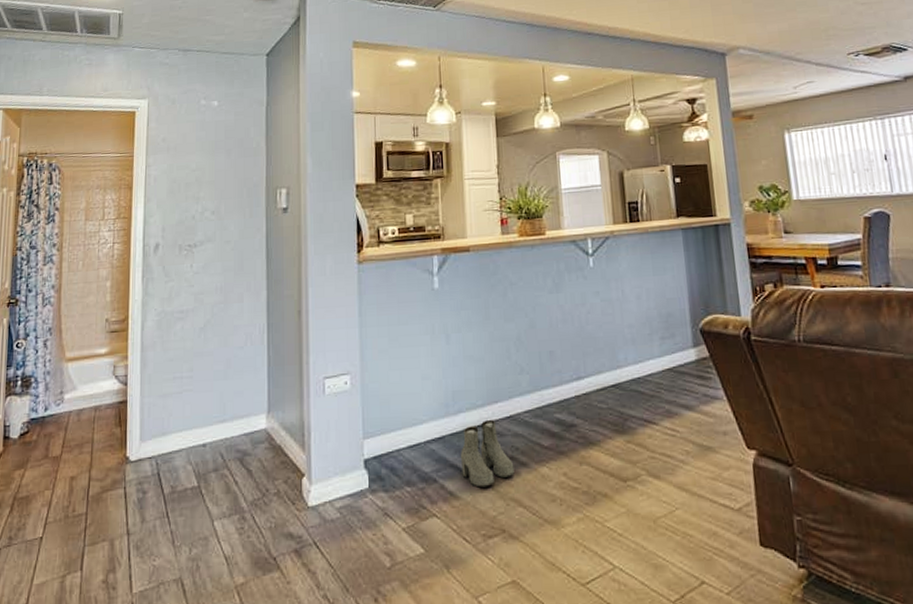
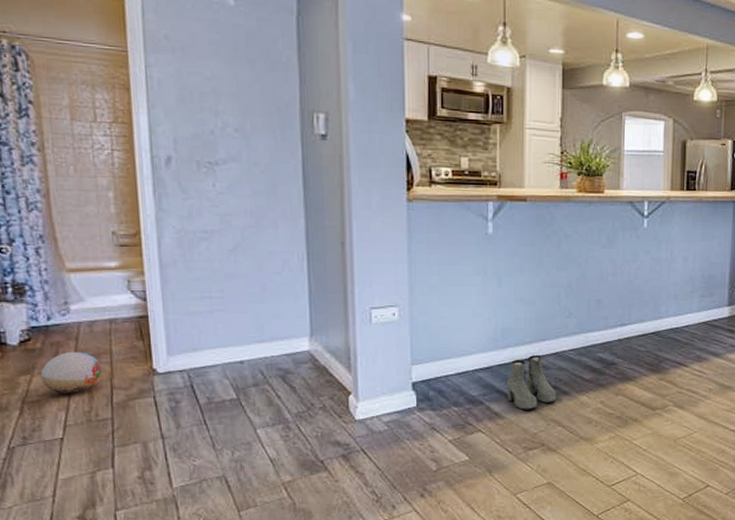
ball: none [32,442,83,488] -> present [40,351,102,393]

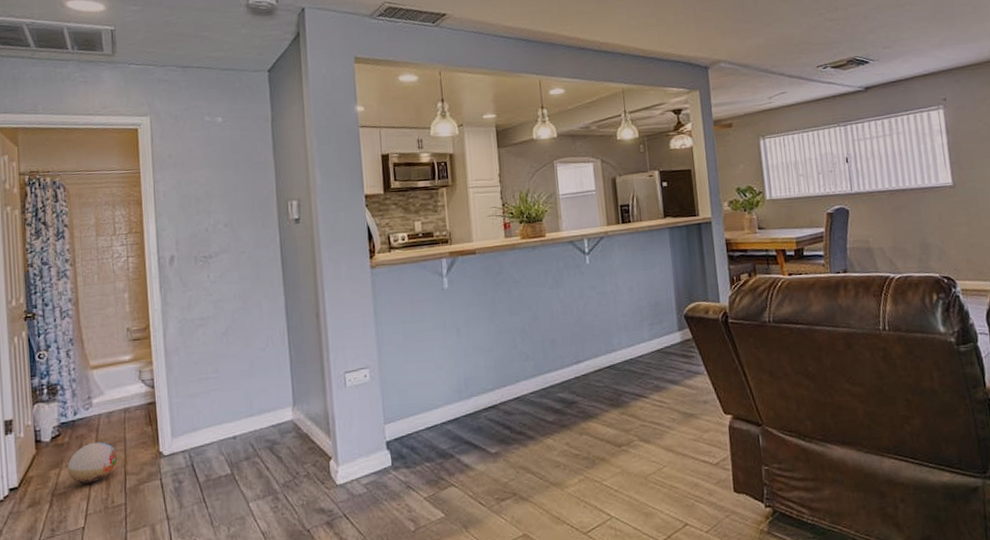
boots: present [506,355,556,410] -> none [473,401,523,459]

